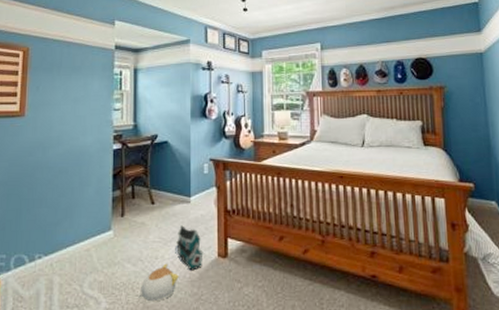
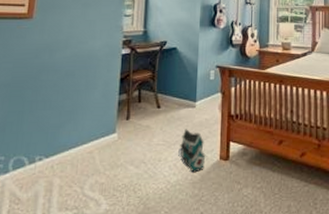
plush toy: present [137,263,179,302] -> none [138,166,181,203]

